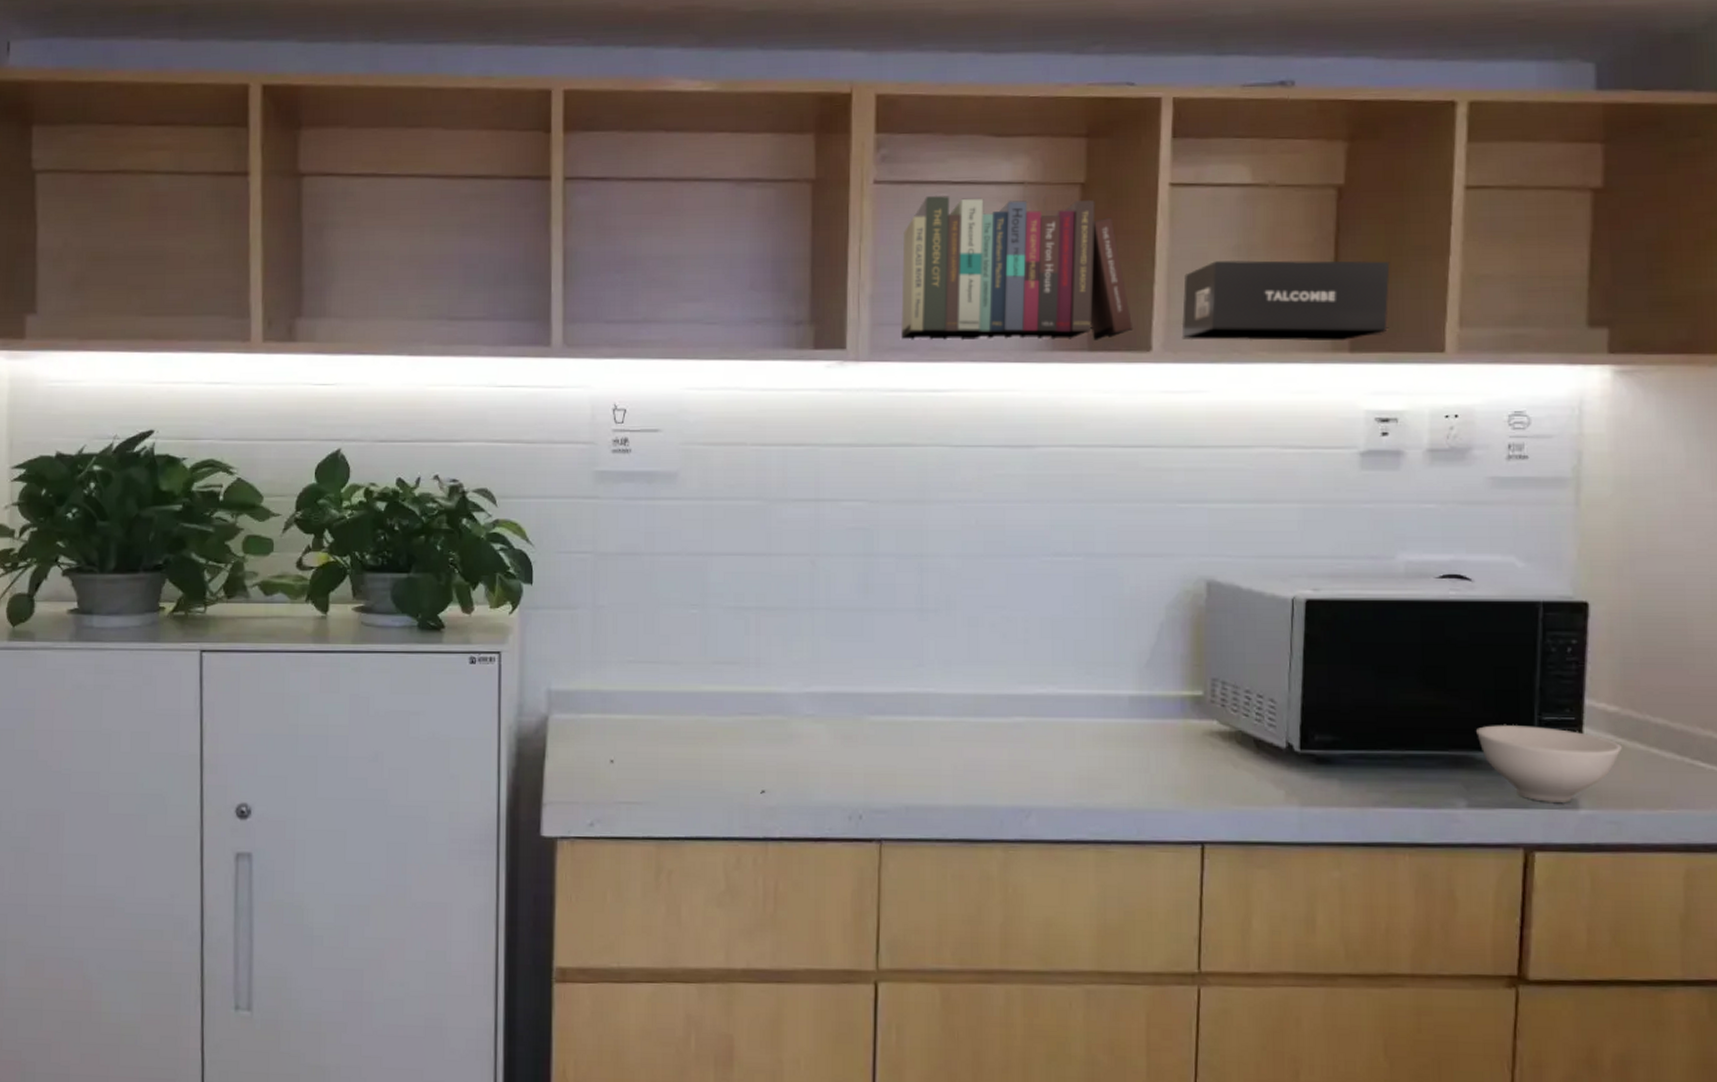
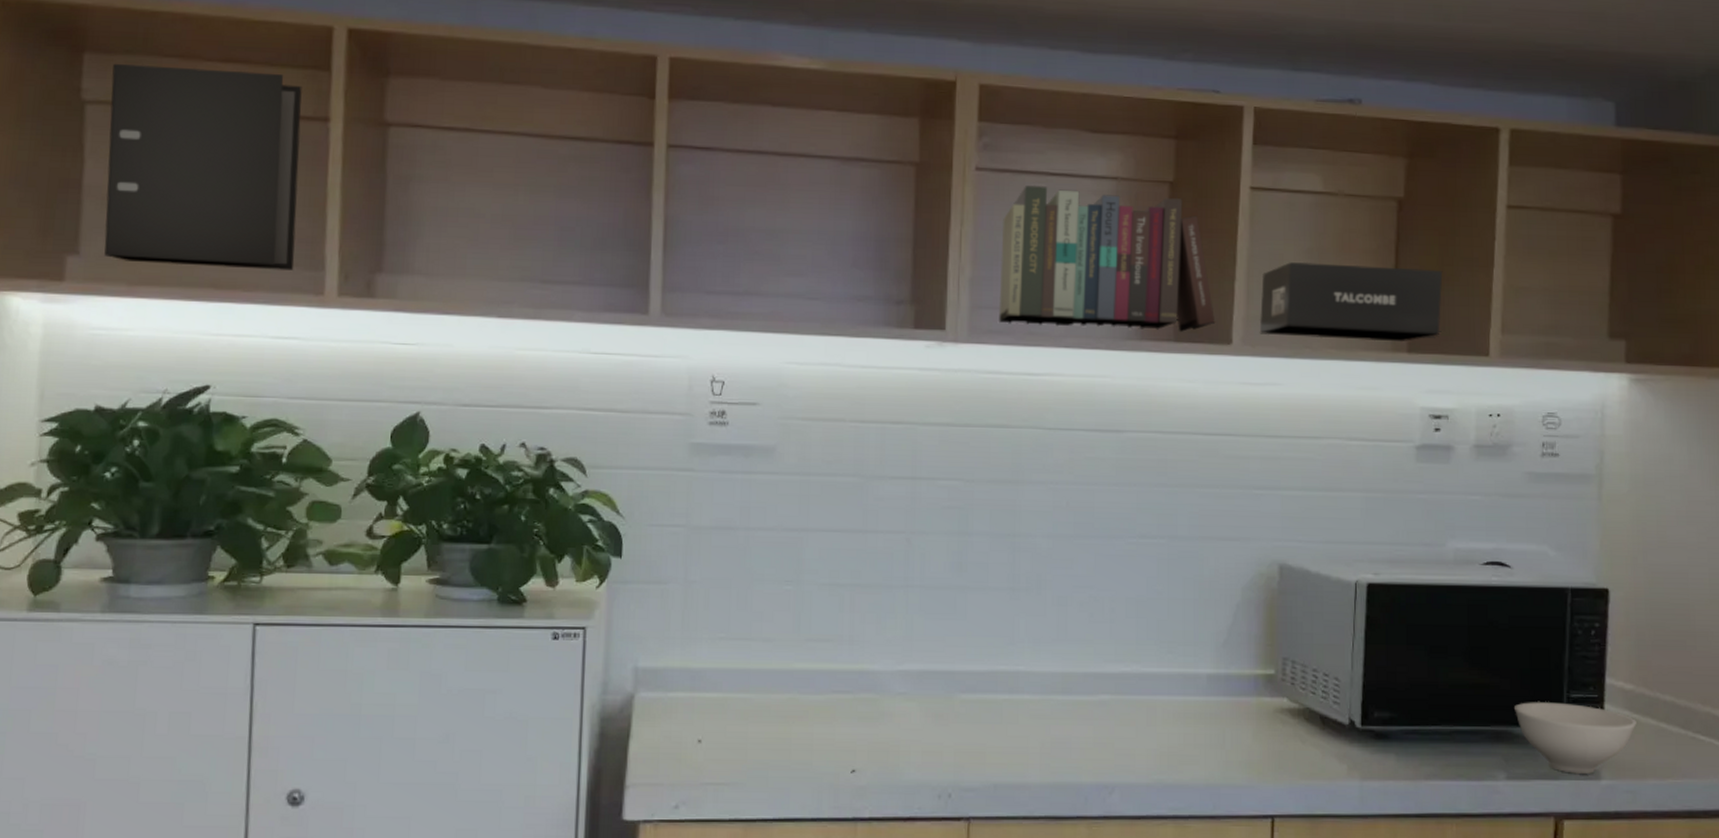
binder: none [57,133,224,320] -> present [104,63,302,270]

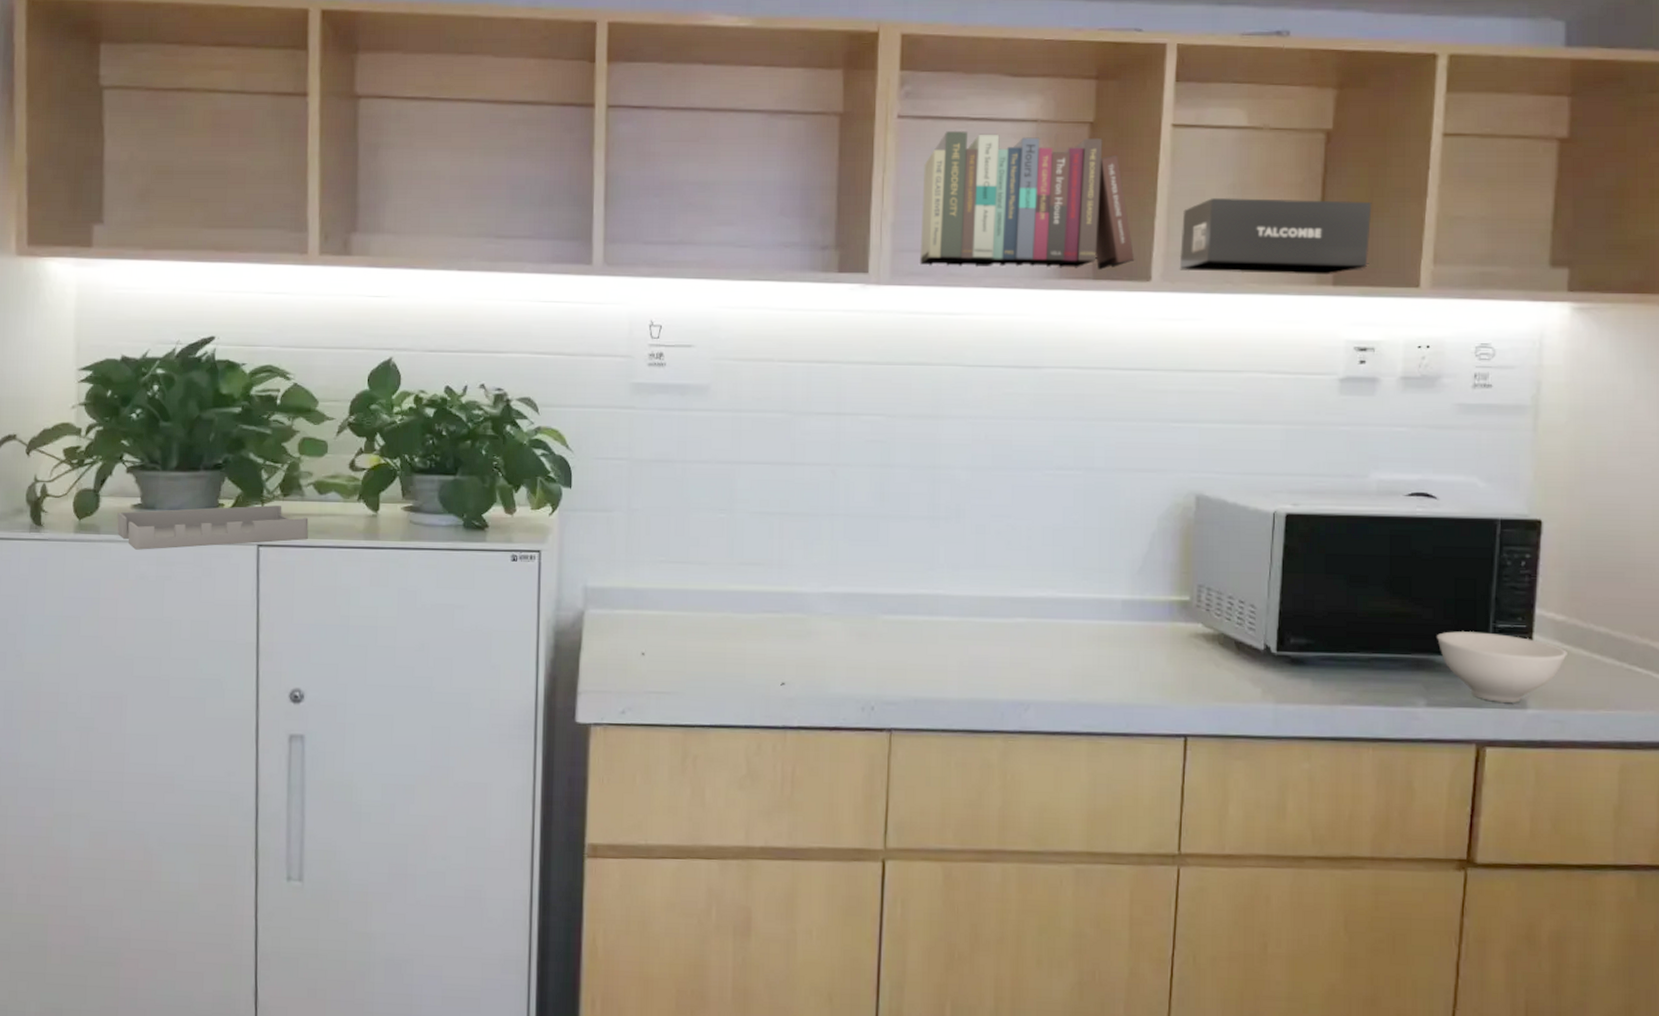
desk organizer: none [82,578,316,631] -> present [117,505,309,550]
binder: present [104,63,302,270] -> none [123,51,284,232]

